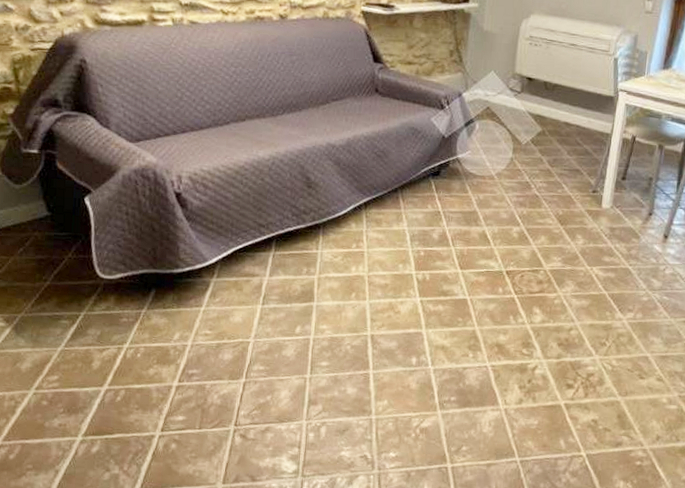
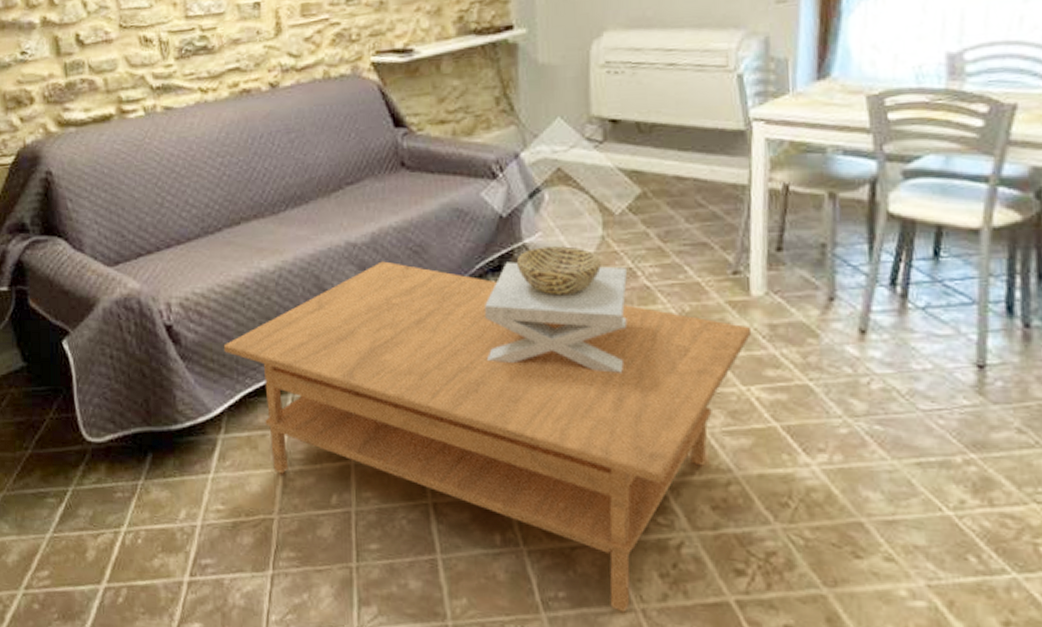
coffee table: none [222,160,599,411] -> present [223,261,752,613]
decorative bowl: none [422,161,525,253] -> present [485,246,627,373]

